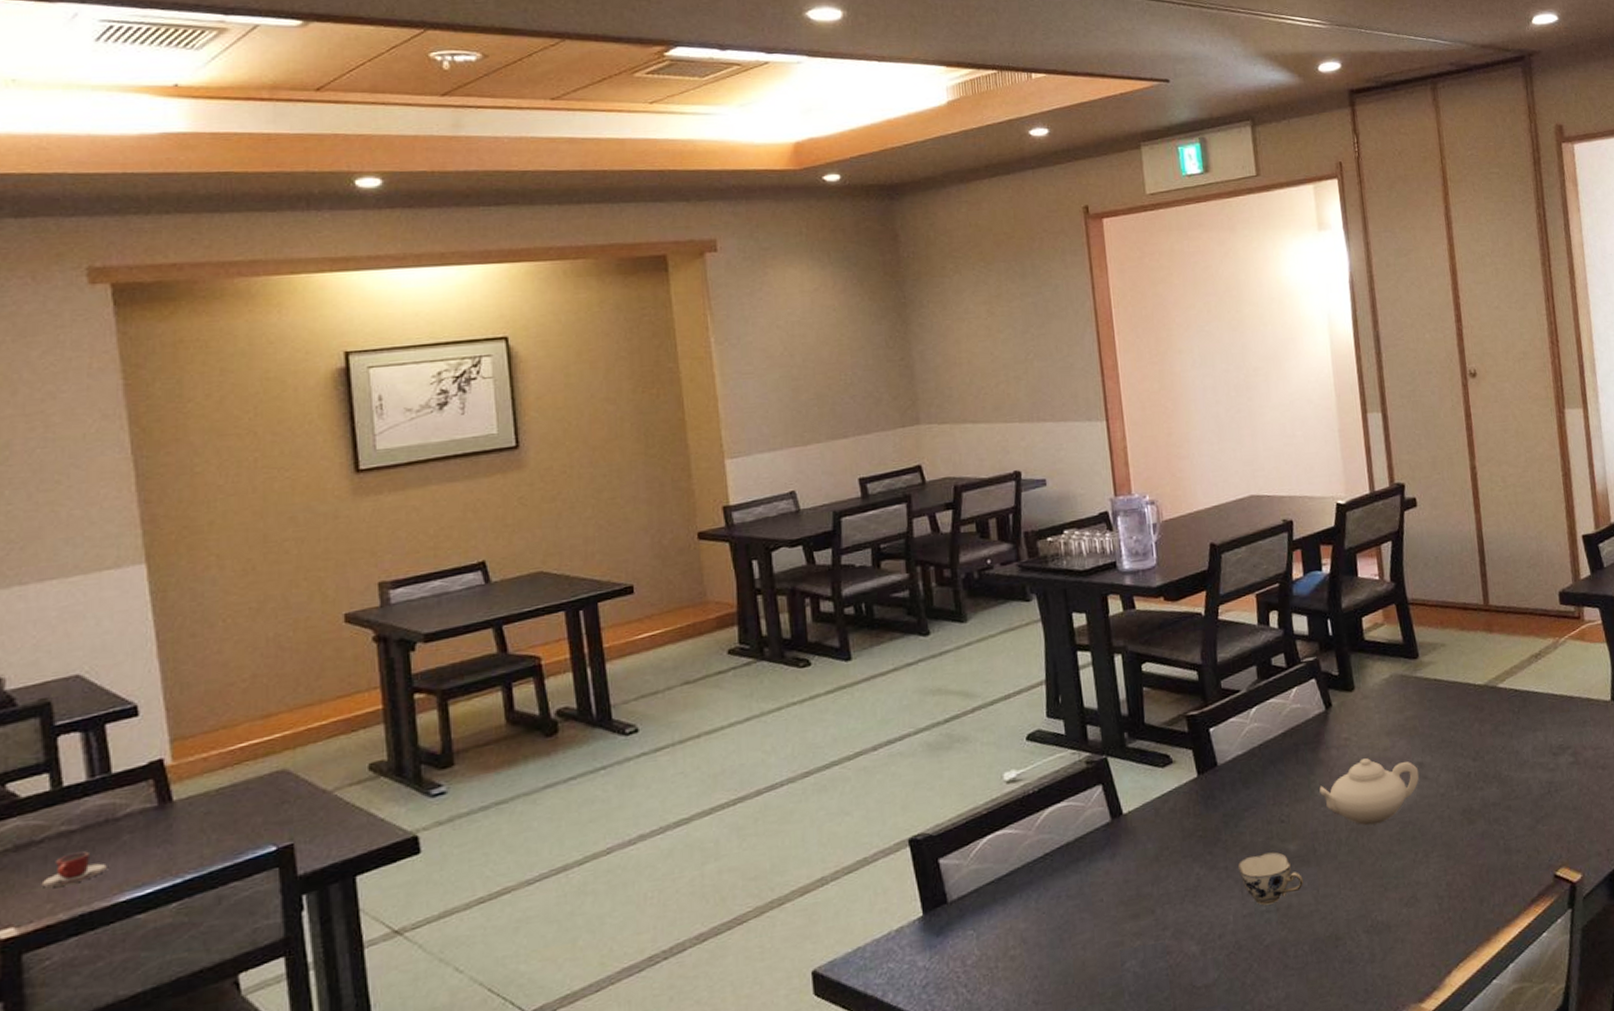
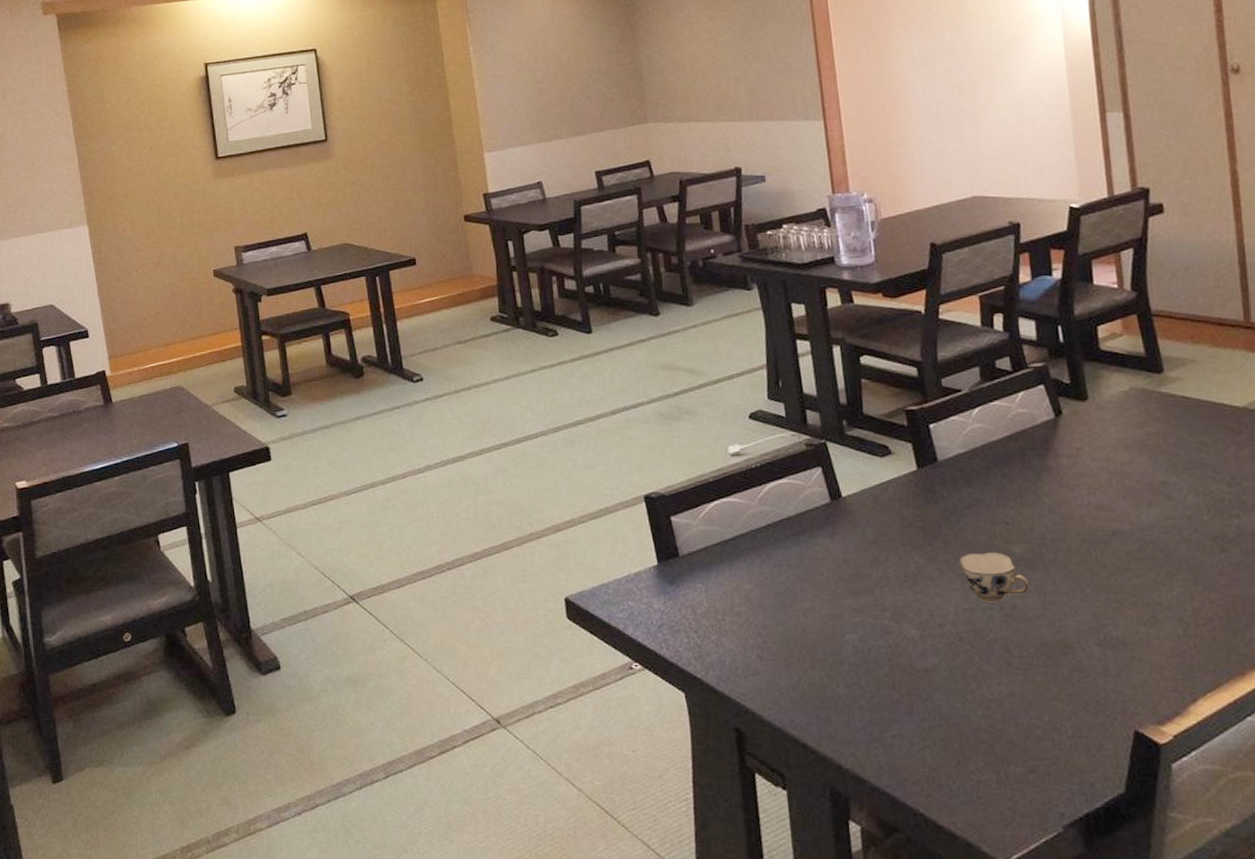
teacup: present [41,851,107,888] -> none [39,432,76,456]
teapot: present [1319,758,1420,826] -> none [1047,471,1163,539]

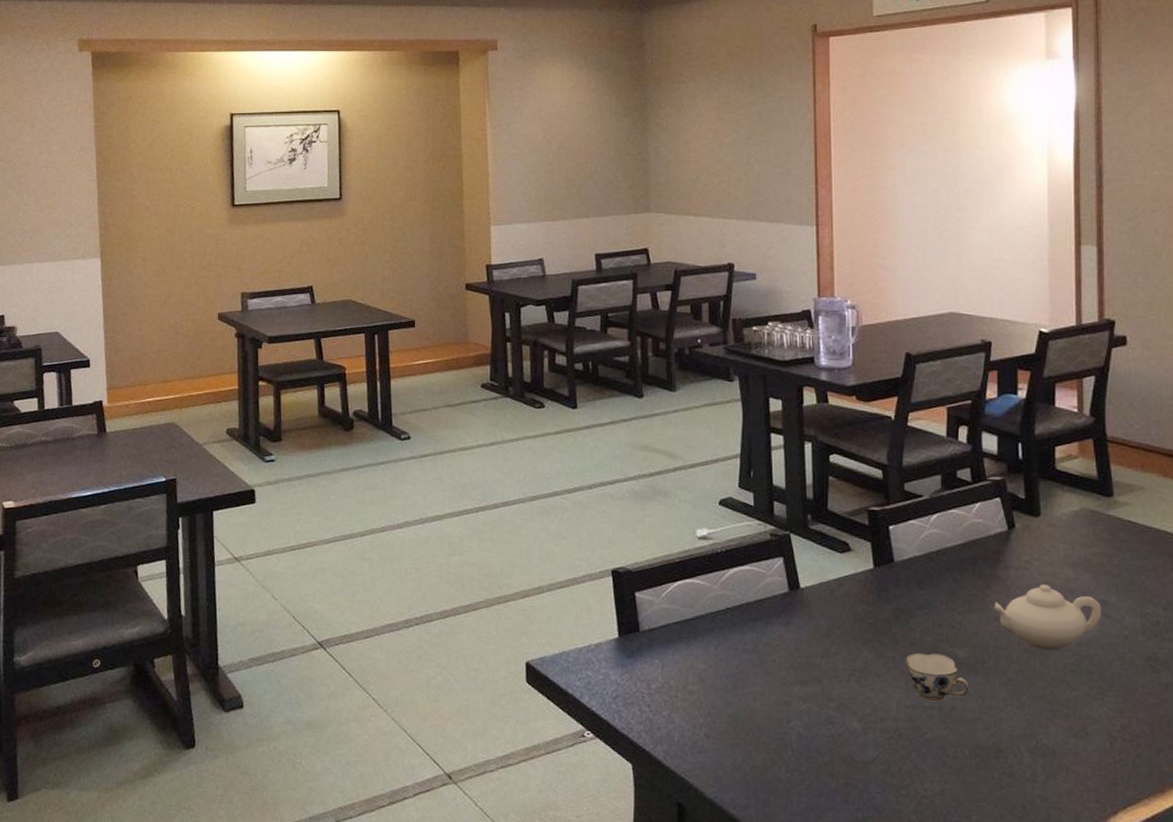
teapot: none [1047,471,1163,539] -> present [994,584,1102,651]

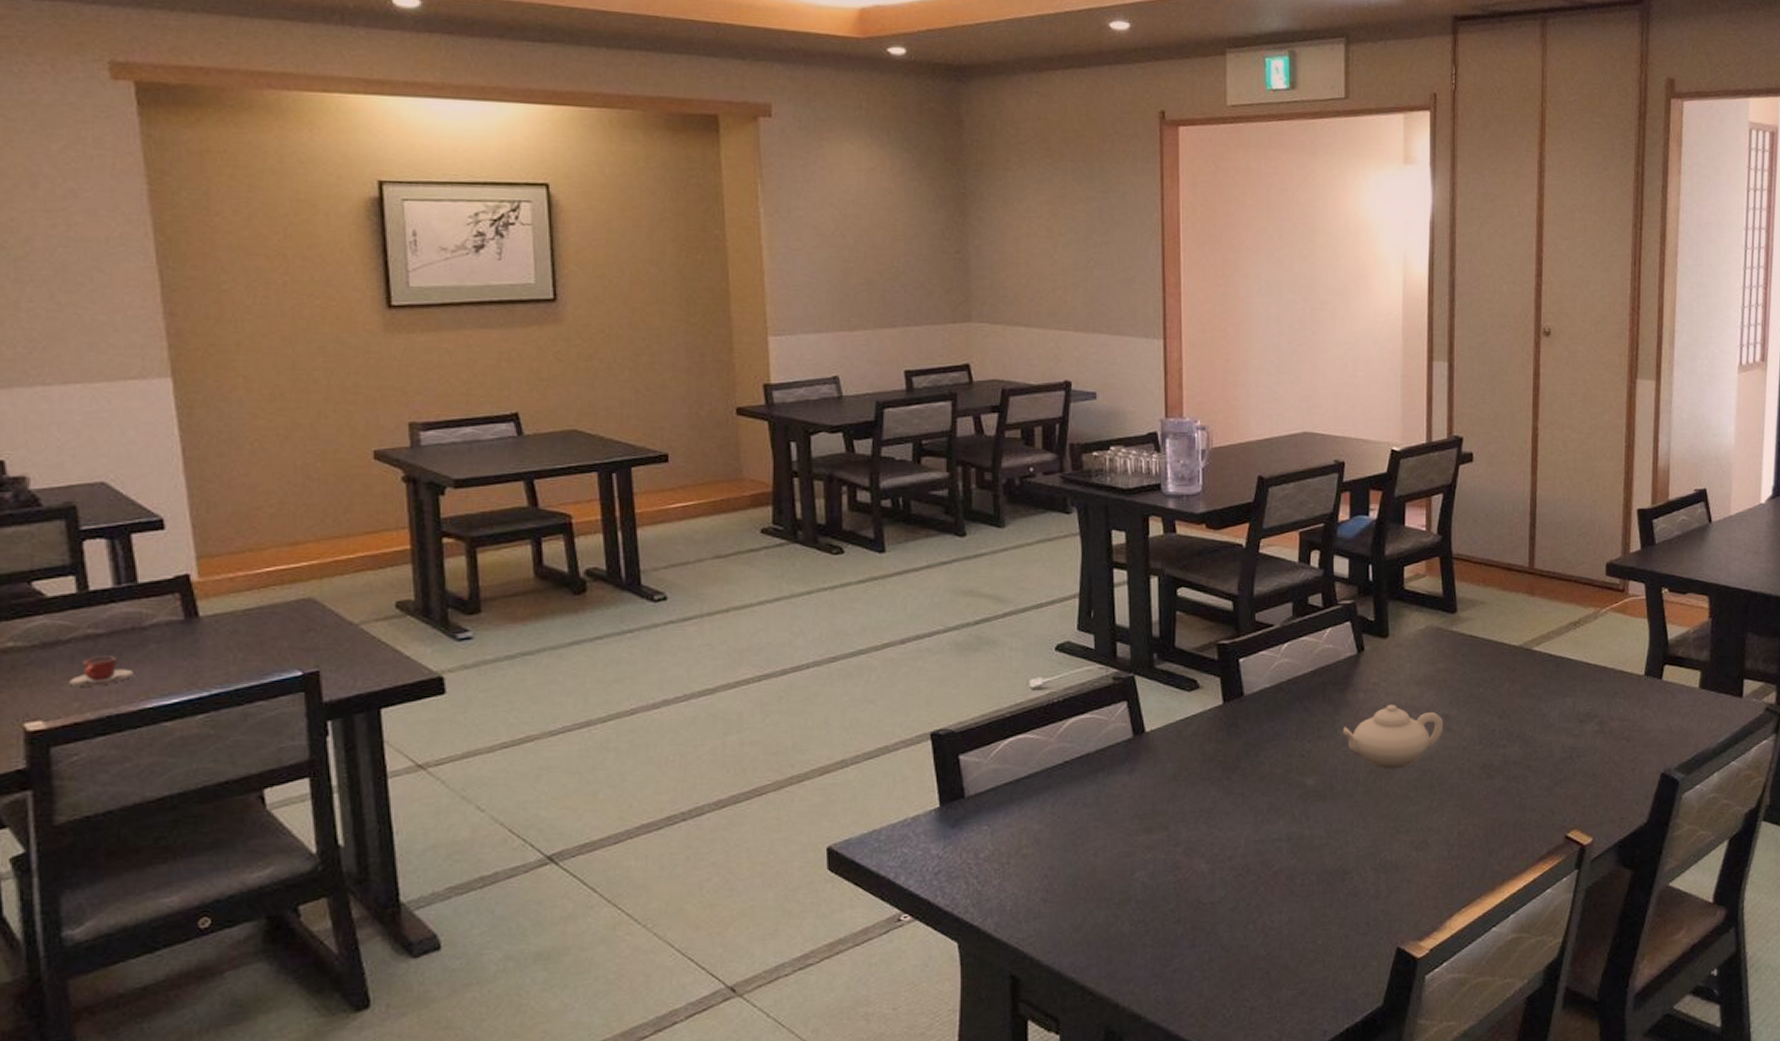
teacup: none [29,457,66,479] -> present [68,656,133,687]
teacup: present [905,652,969,702] -> none [1254,783,1317,834]

